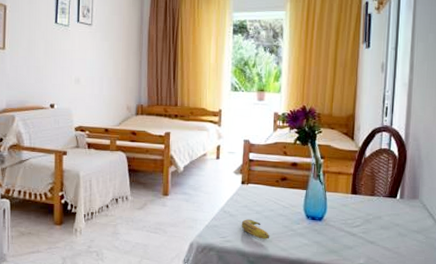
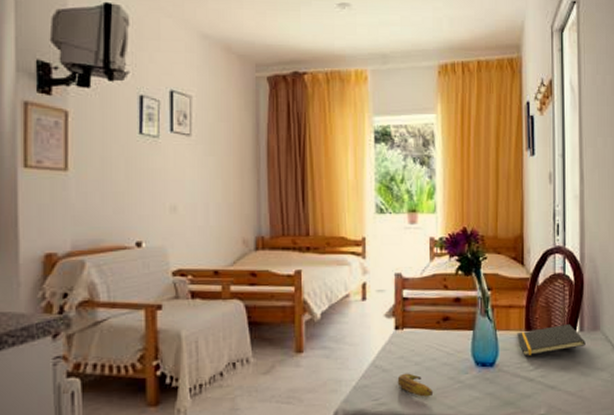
notepad: none [344,191,405,215] -> present [517,324,586,355]

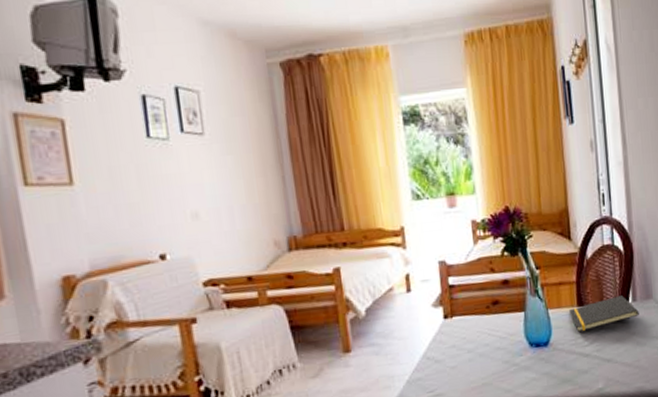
banana: present [397,373,434,397] -> none [451,361,490,384]

